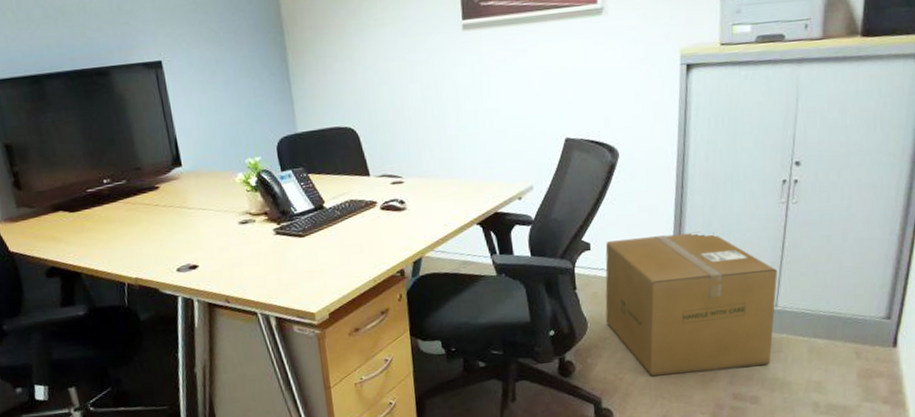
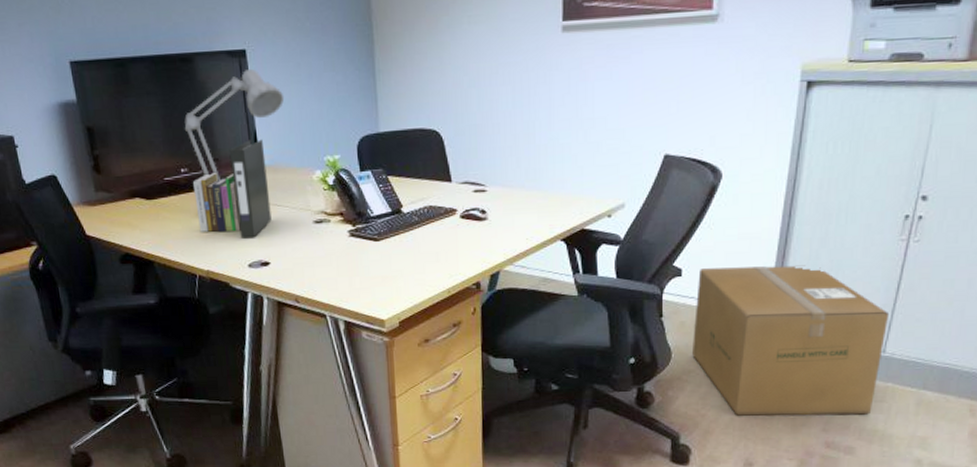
desk lamp: none [104,78,203,190] -> present [184,68,285,181]
books: none [117,181,167,241] -> present [193,173,241,233]
binder: none [151,146,197,244] -> present [229,139,272,239]

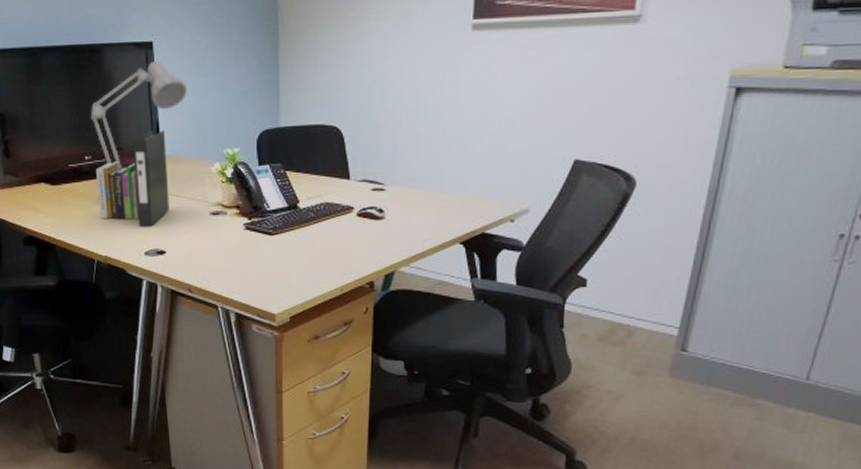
box: present [692,265,890,416] -> none [594,280,816,445]

